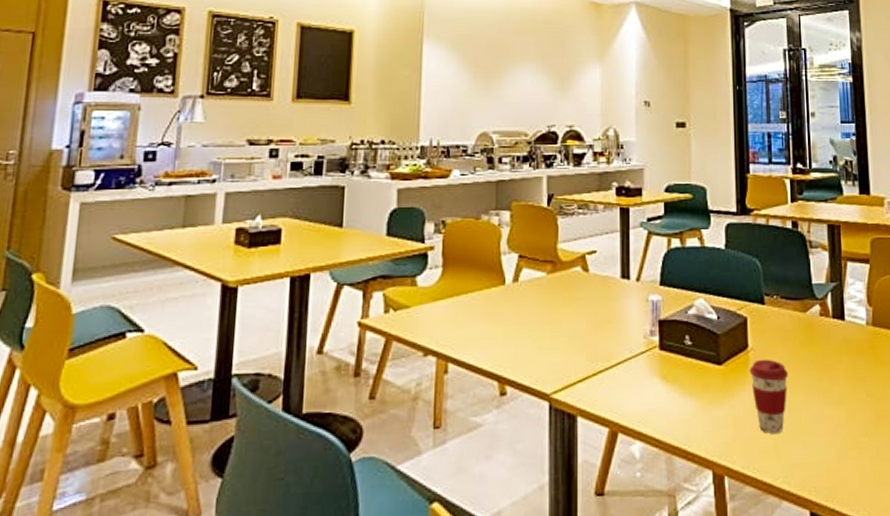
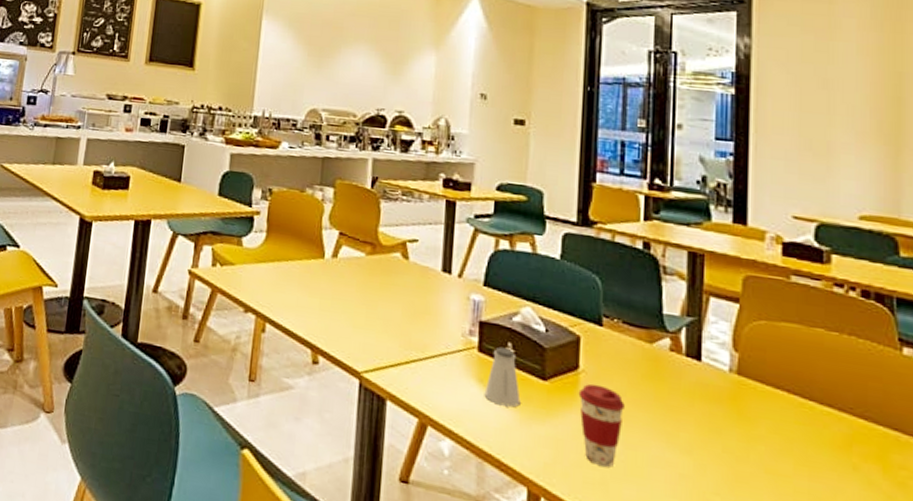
saltshaker: none [668,341,701,398] -> present [484,346,521,408]

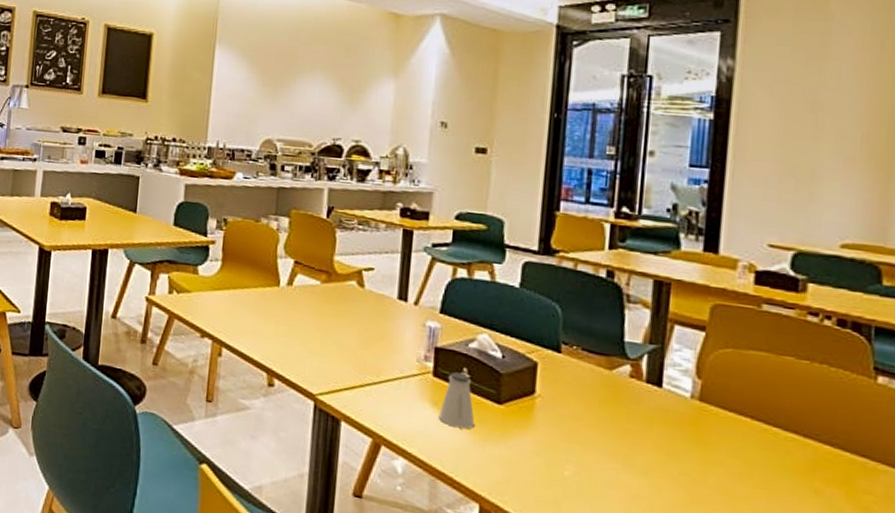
coffee cup: present [578,383,625,467] -> none [533,408,581,487]

